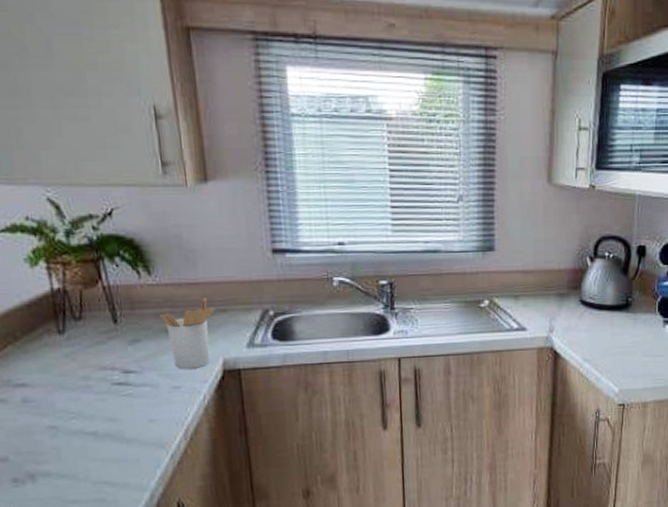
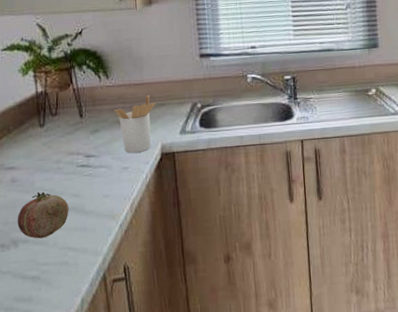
fruit: none [33,414,104,472] -> present [17,191,69,239]

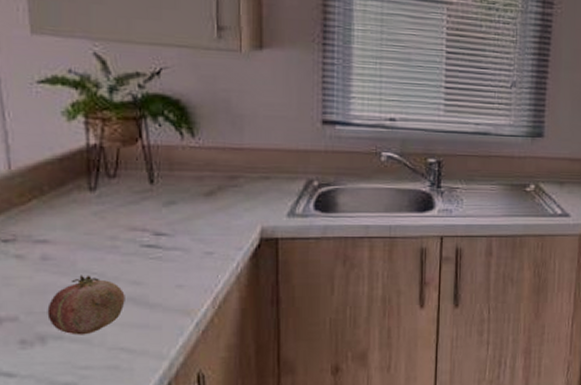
utensil holder: present [114,95,156,153] -> none [199,163,258,235]

